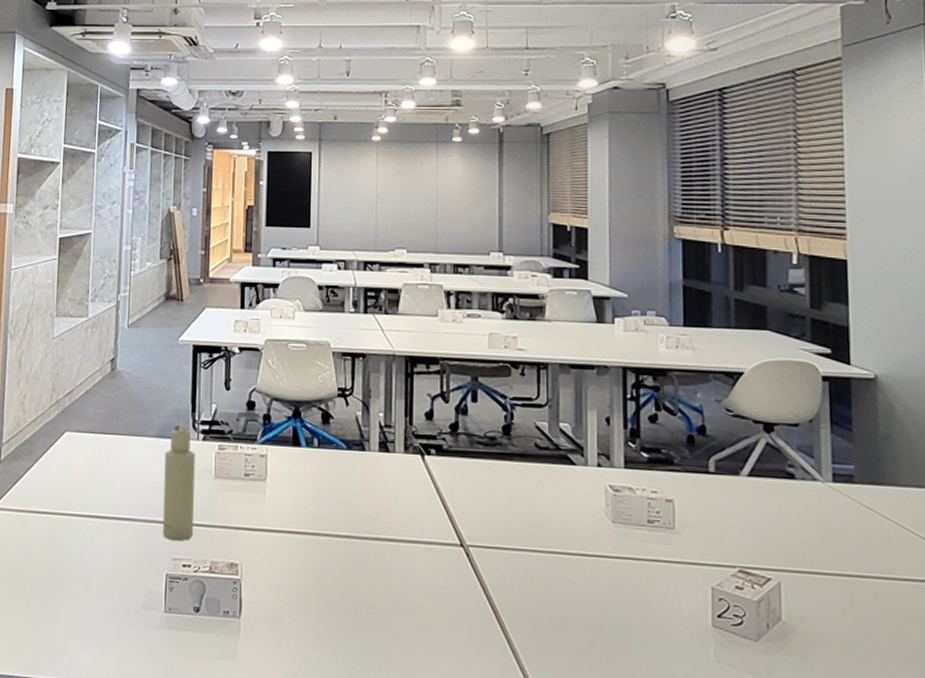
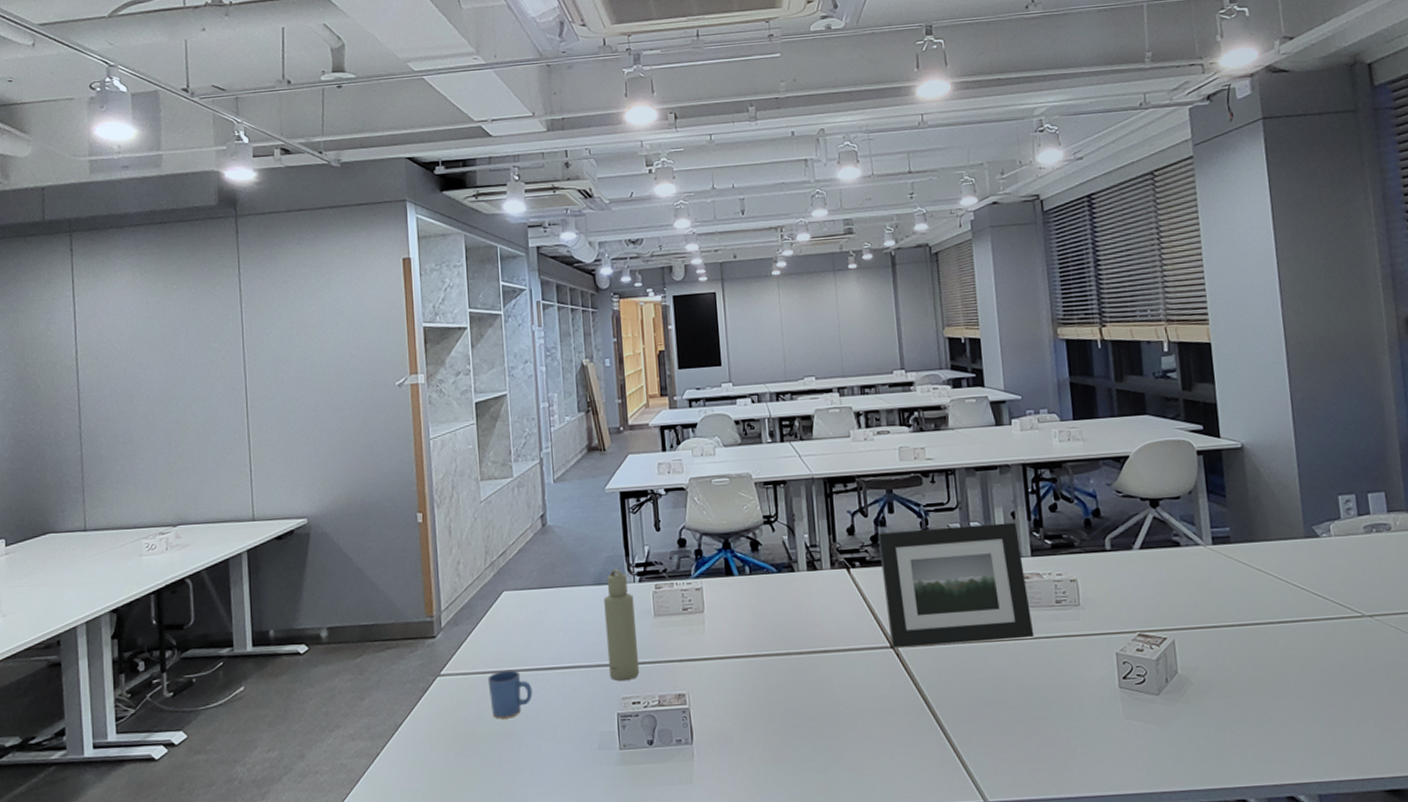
mug: none [39,512,83,563] -> present [487,669,533,719]
picture frame: none [457,422,620,557] -> present [877,522,1034,648]

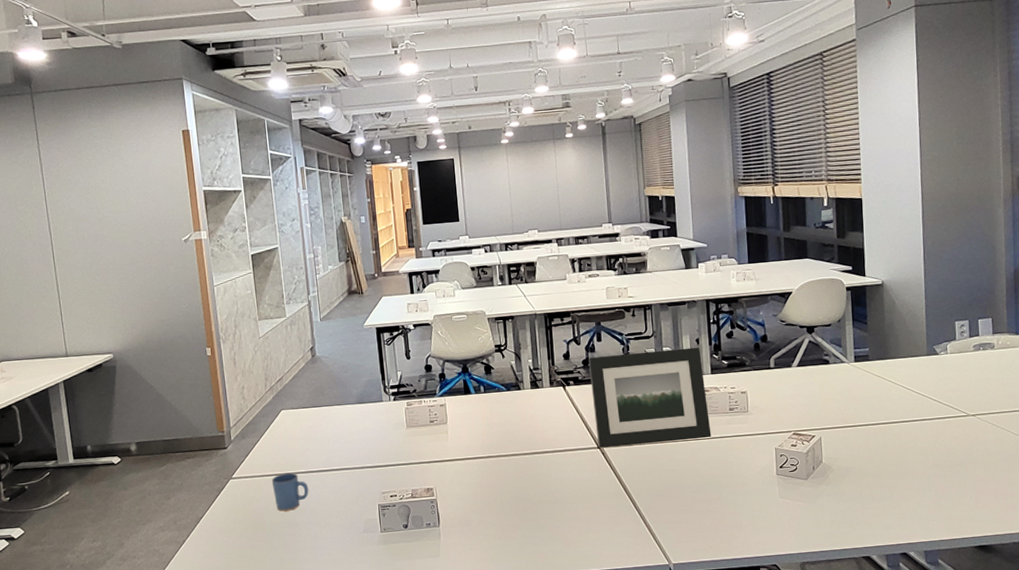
bottle: present [604,568,640,681] -> none [365,390,396,479]

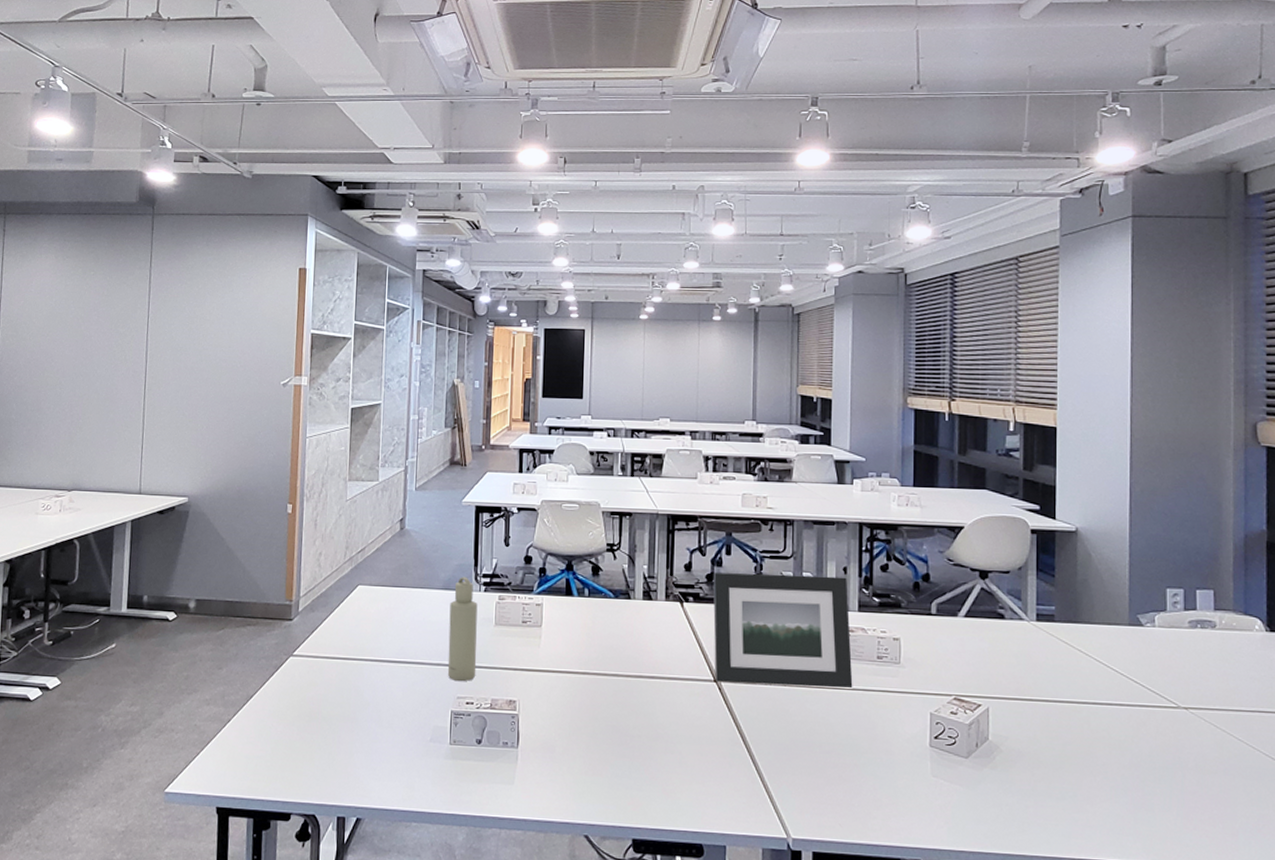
mug: present [271,472,309,511] -> none [335,658,376,703]
bottle: none [365,390,396,479] -> present [447,576,478,681]

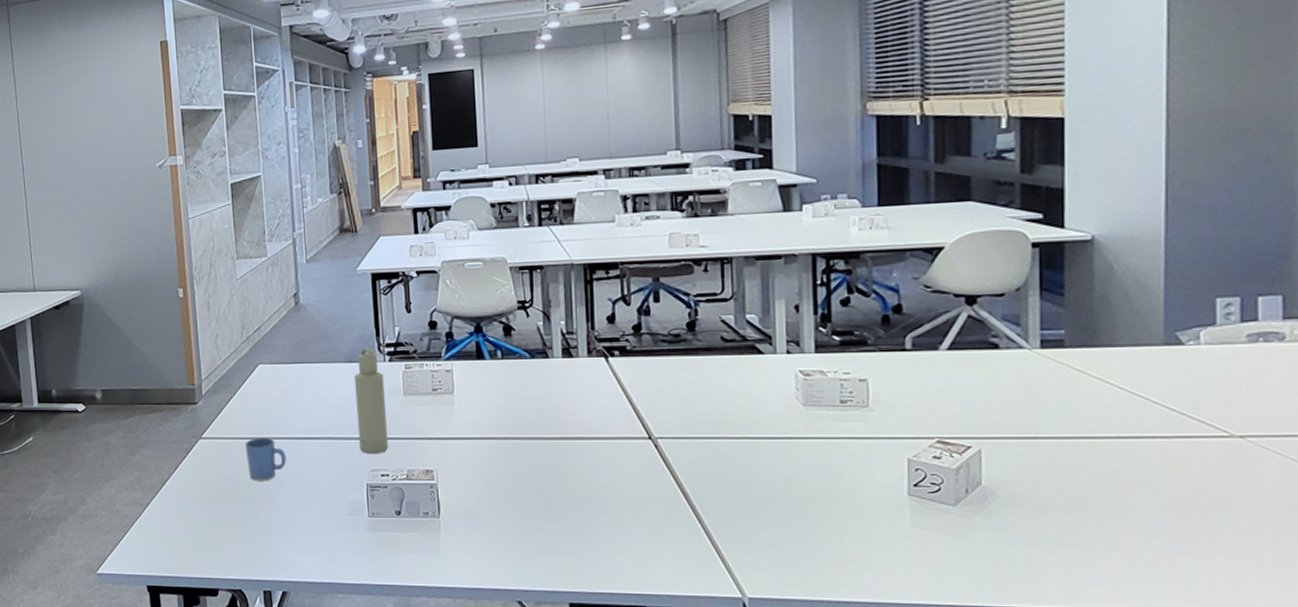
mug: none [335,658,376,703] -> present [245,437,287,481]
picture frame: present [713,572,853,689] -> none [640,316,812,439]

